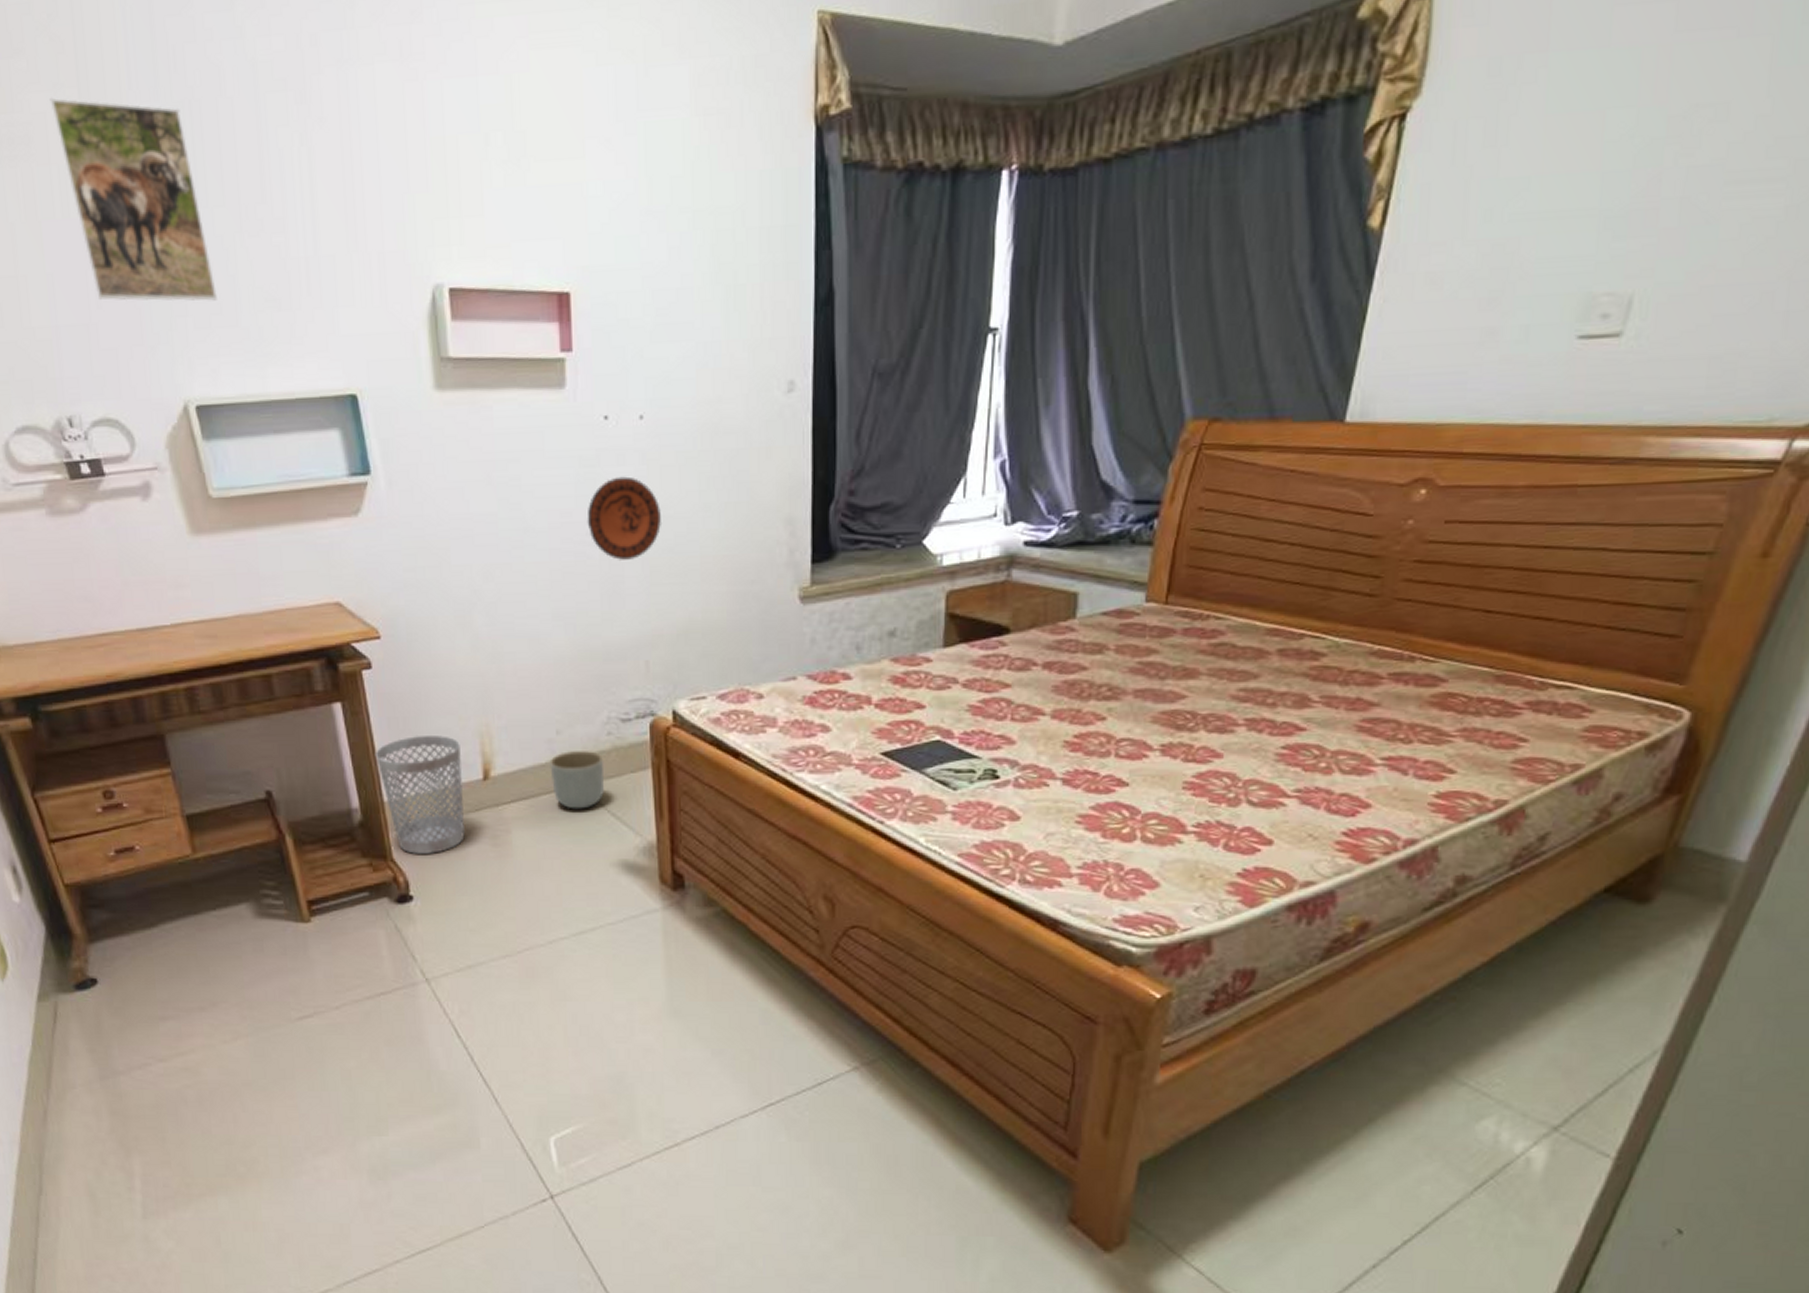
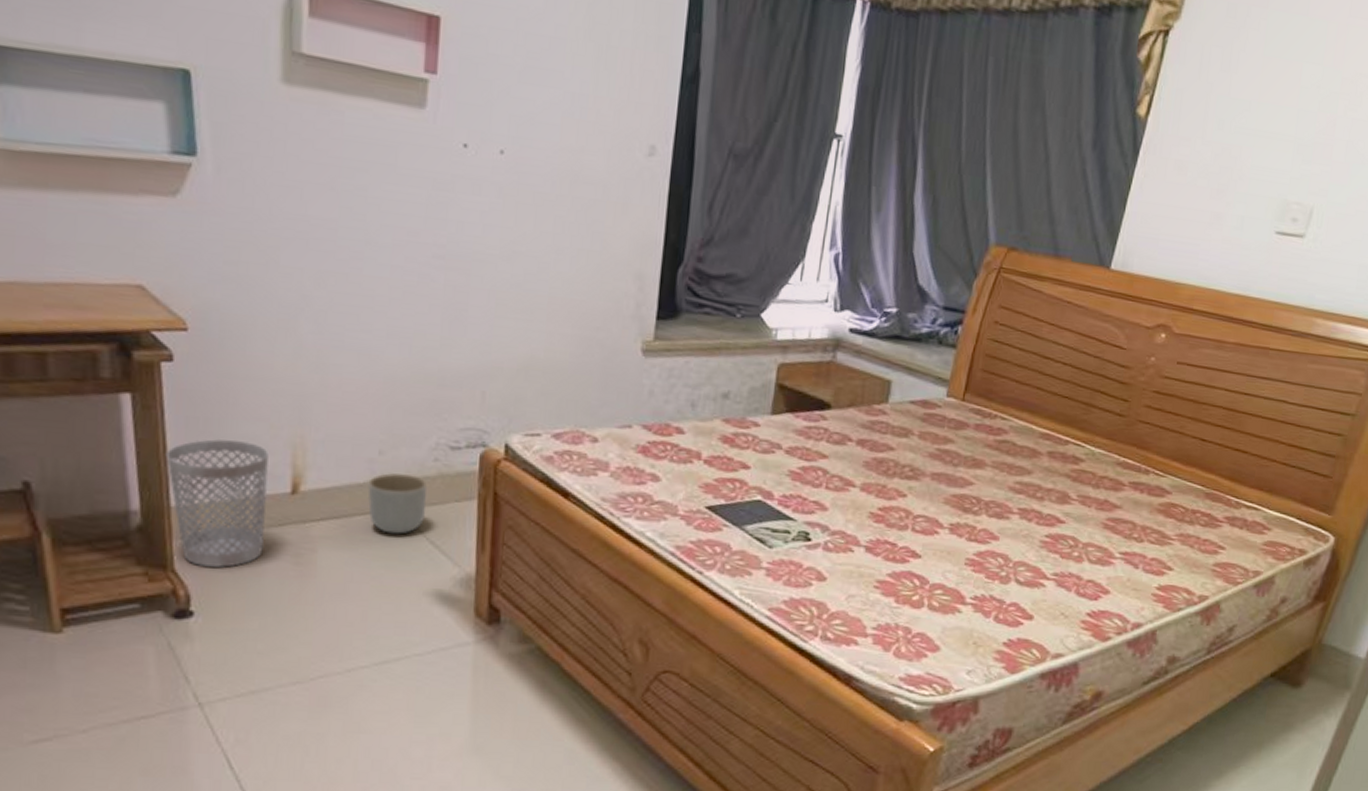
decorative plate: present [587,476,661,560] -> none [434,205,513,289]

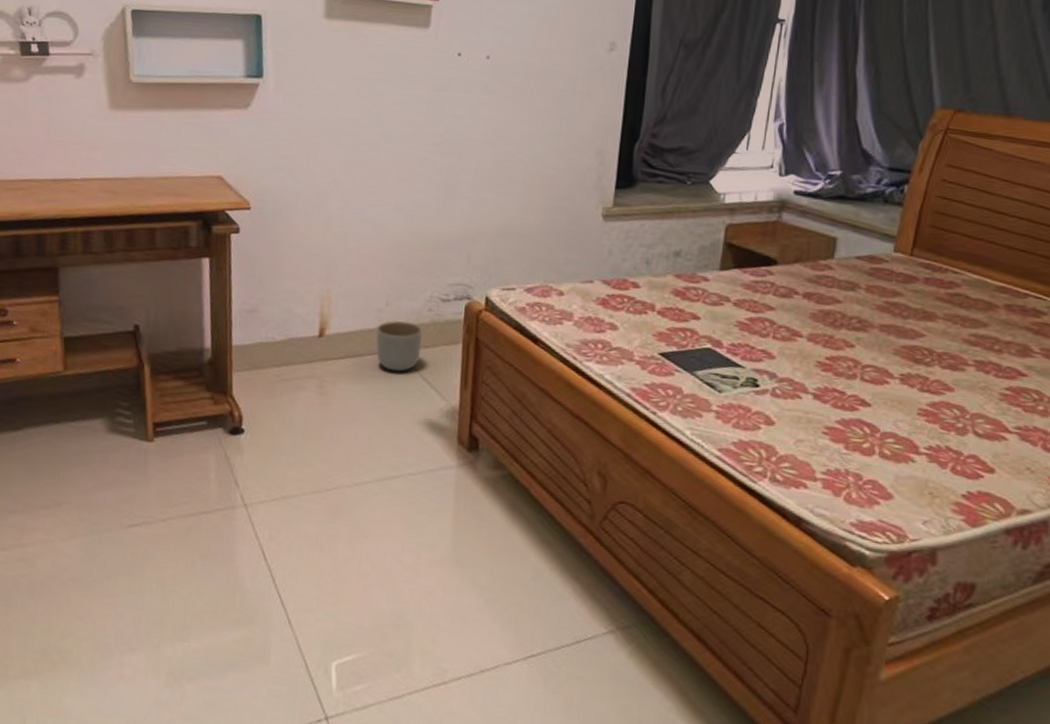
wastebasket: present [165,439,269,568] -> none [230,293,303,395]

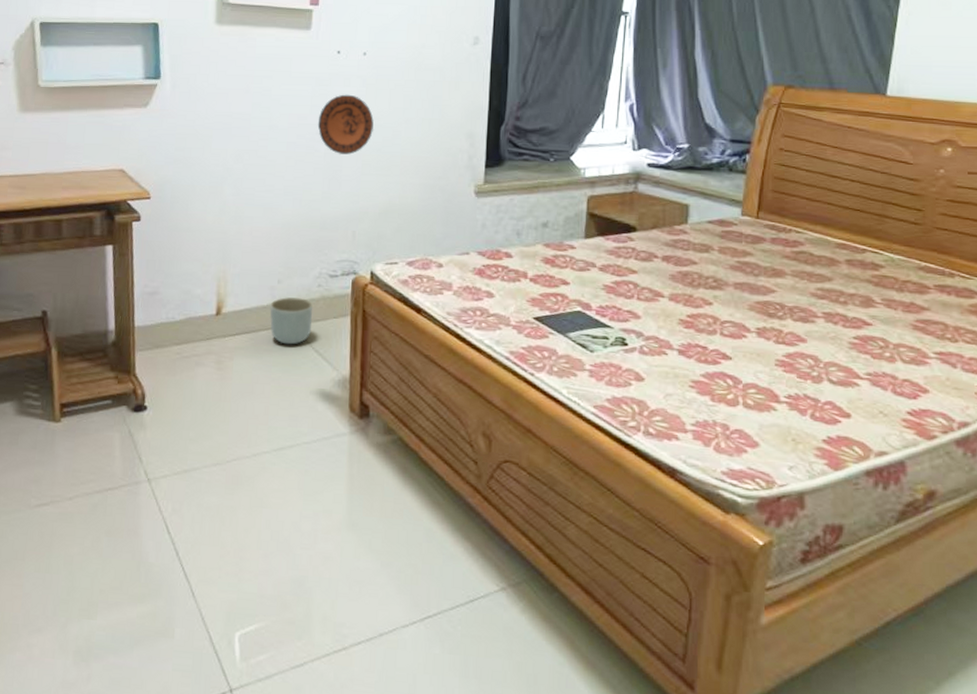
decorative plate: none [433,102,495,169] -> present [317,94,374,155]

